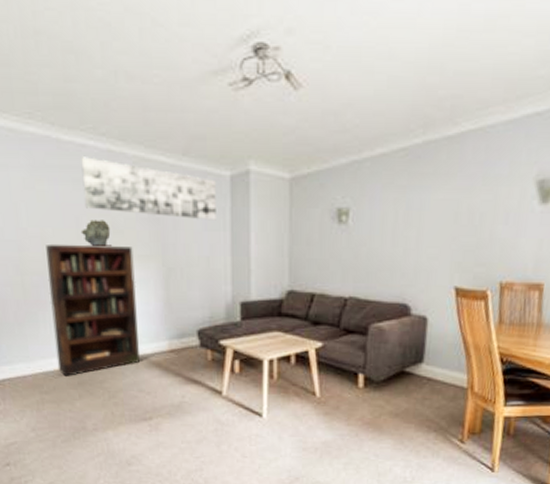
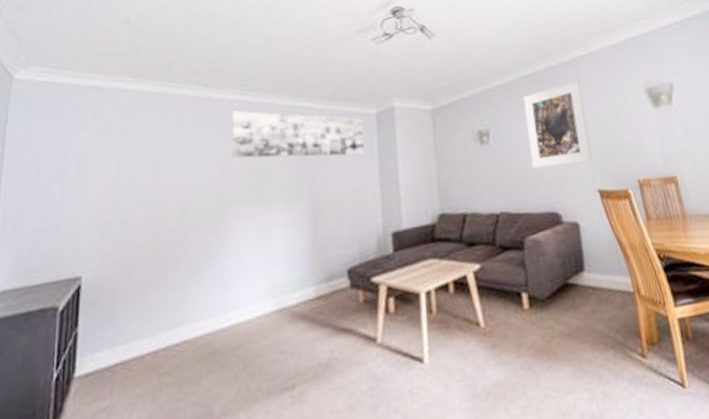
bookcase: present [46,243,141,376] -> none [184,190,284,348]
sculpture bust: present [80,220,112,248] -> none [225,167,257,196]
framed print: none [389,161,462,257] -> present [523,80,592,169]

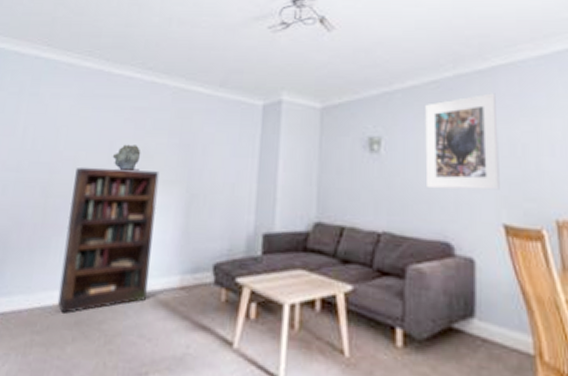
bookcase: none [184,190,284,348] -> present [57,166,160,314]
sculpture bust: none [225,167,257,196] -> present [112,144,141,172]
wall art: present [231,110,364,158] -> none [121,87,249,147]

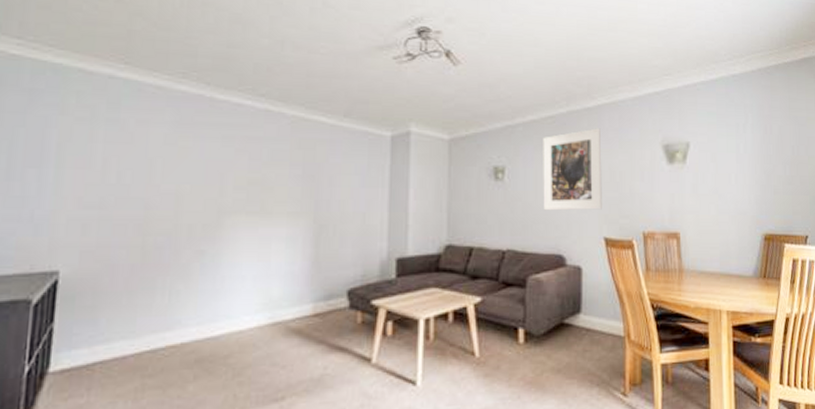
bookcase: present [57,166,160,314] -> none [171,201,282,353]
sculpture bust: present [112,144,141,172] -> none [224,176,259,205]

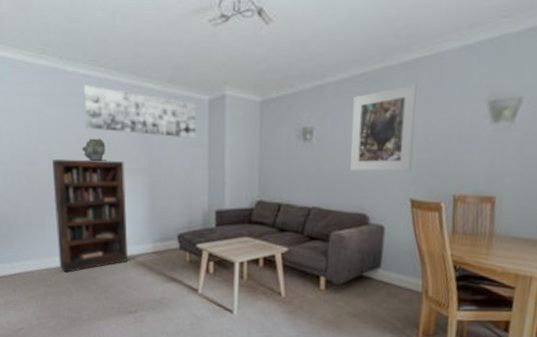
bookcase: none [171,201,282,353] -> present [52,158,129,273]
sculpture bust: none [224,176,259,205] -> present [81,138,107,162]
wall art: none [232,115,377,178] -> present [83,85,197,139]

